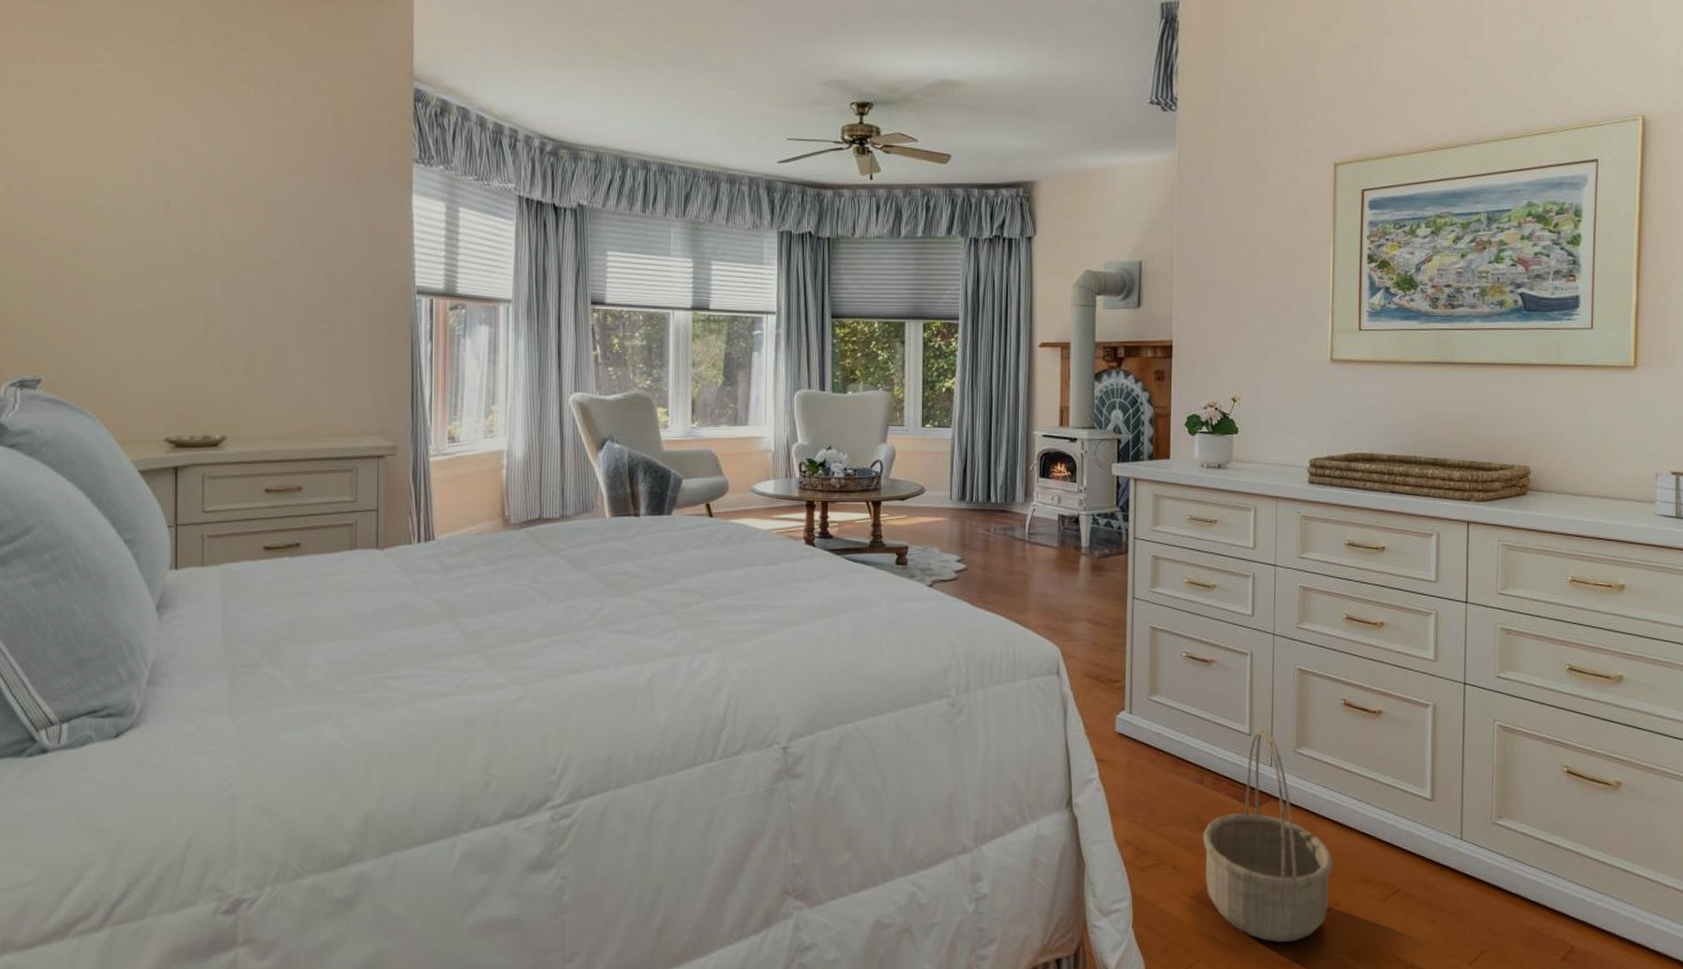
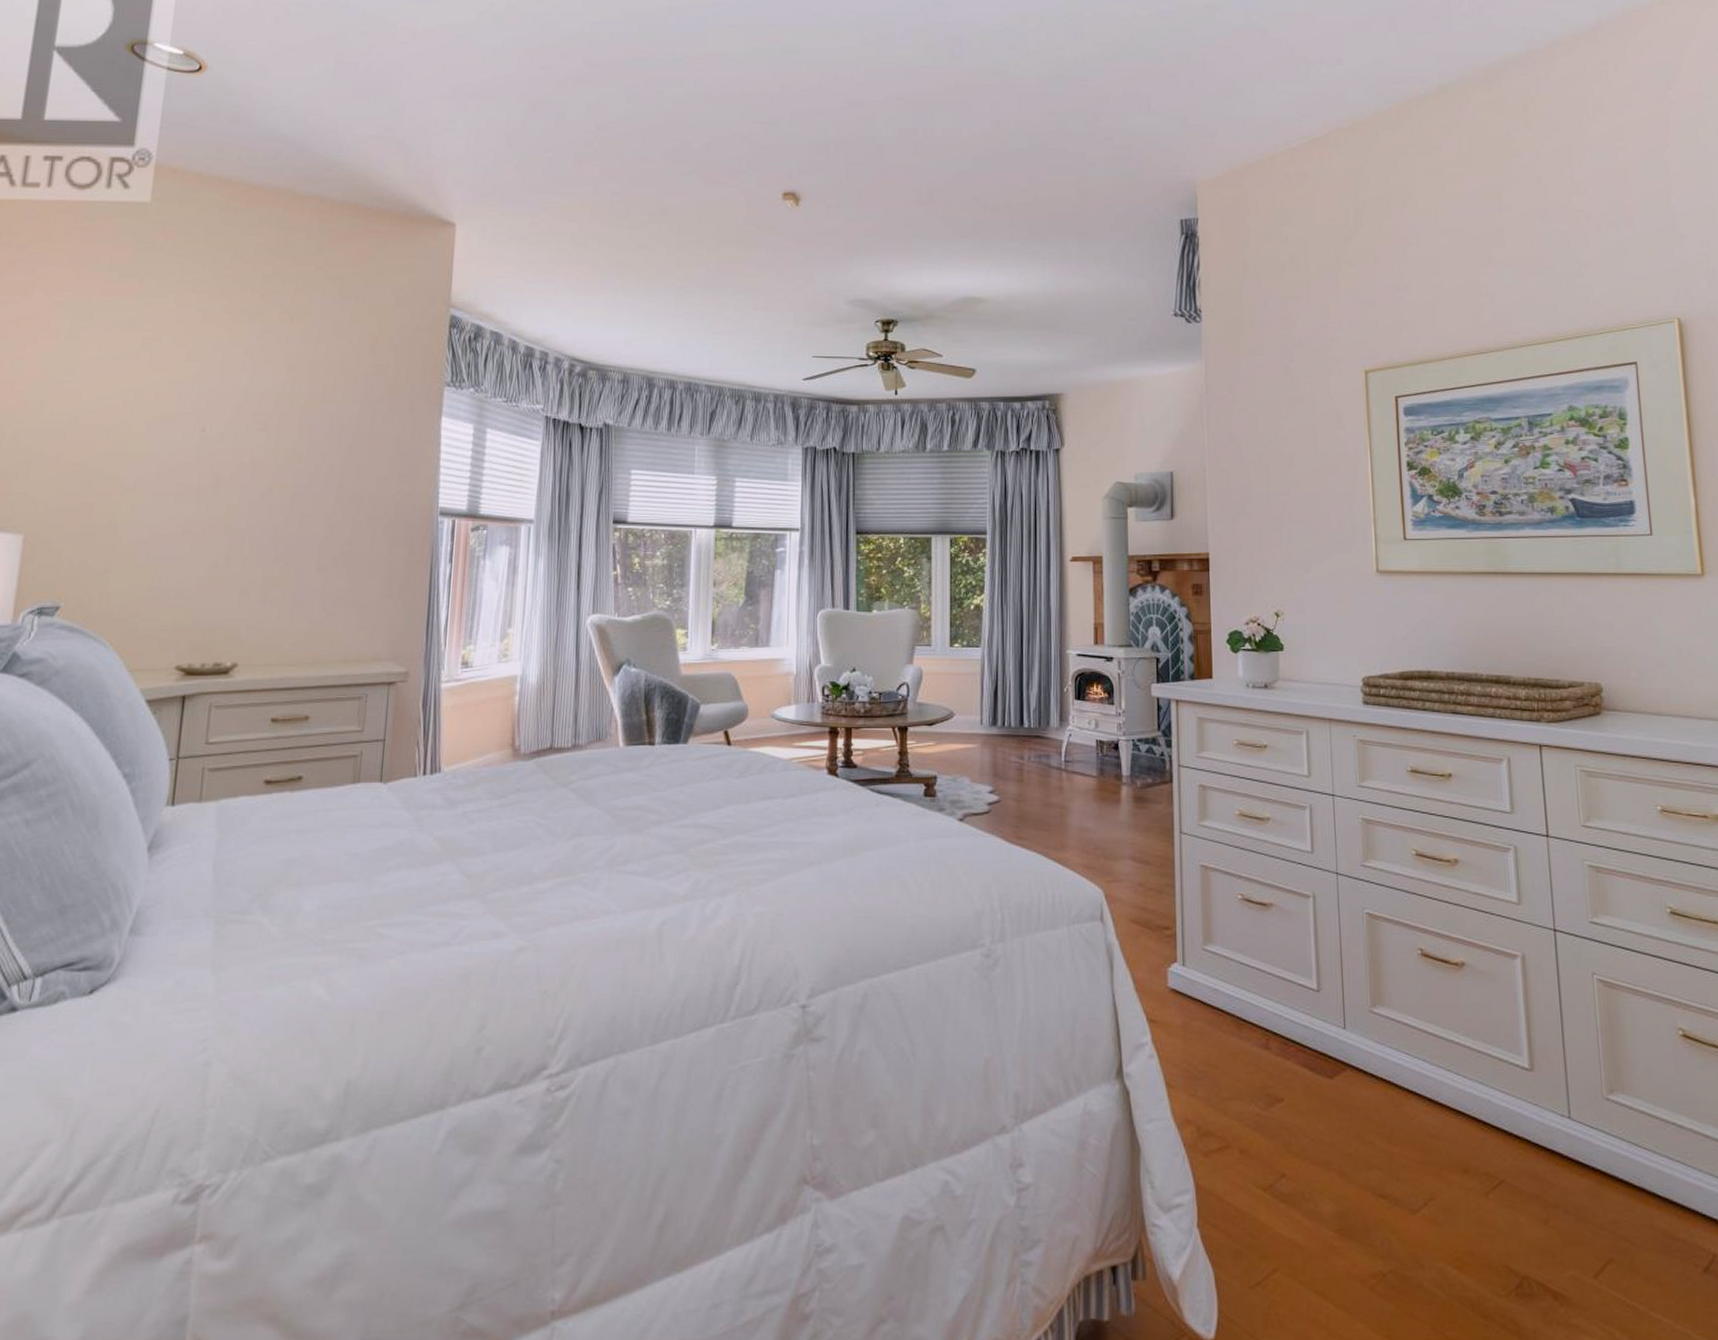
basket: present [1202,728,1333,943] -> none [1272,983,1424,1248]

